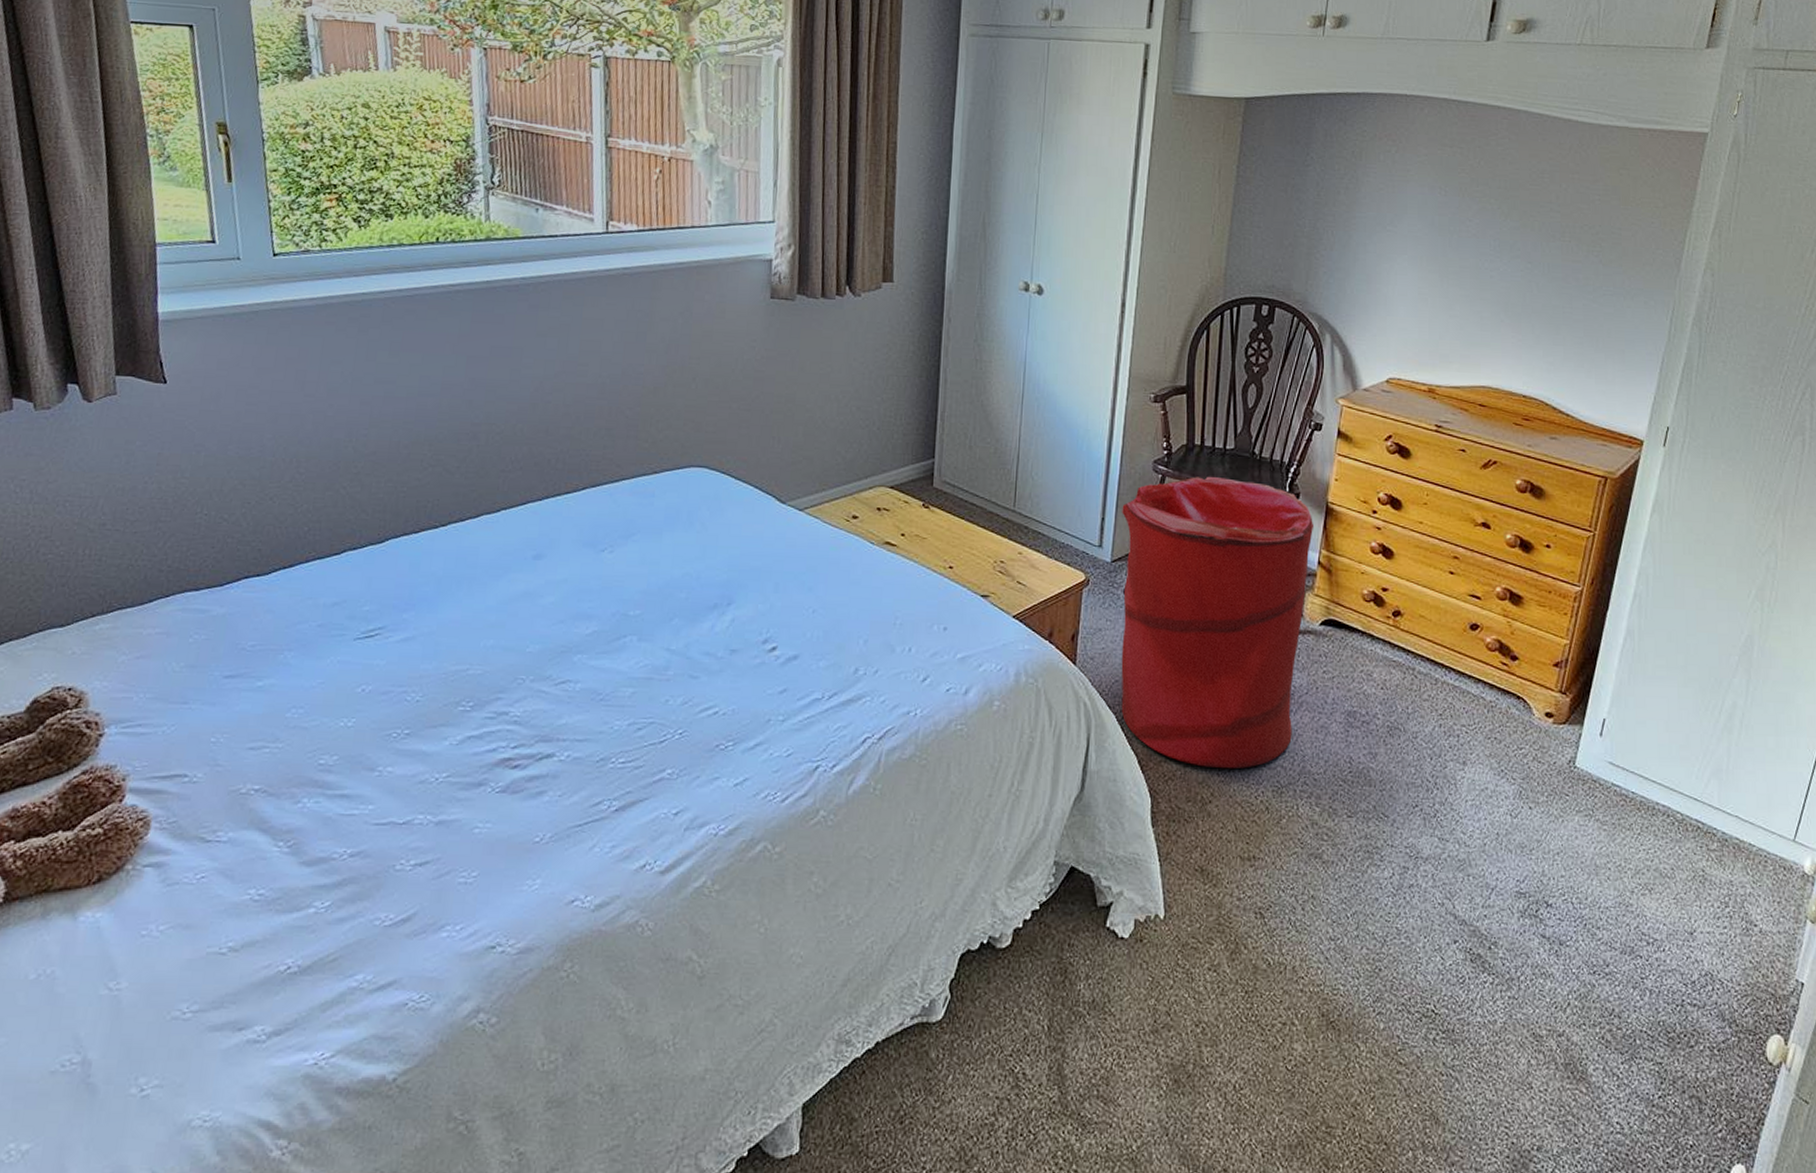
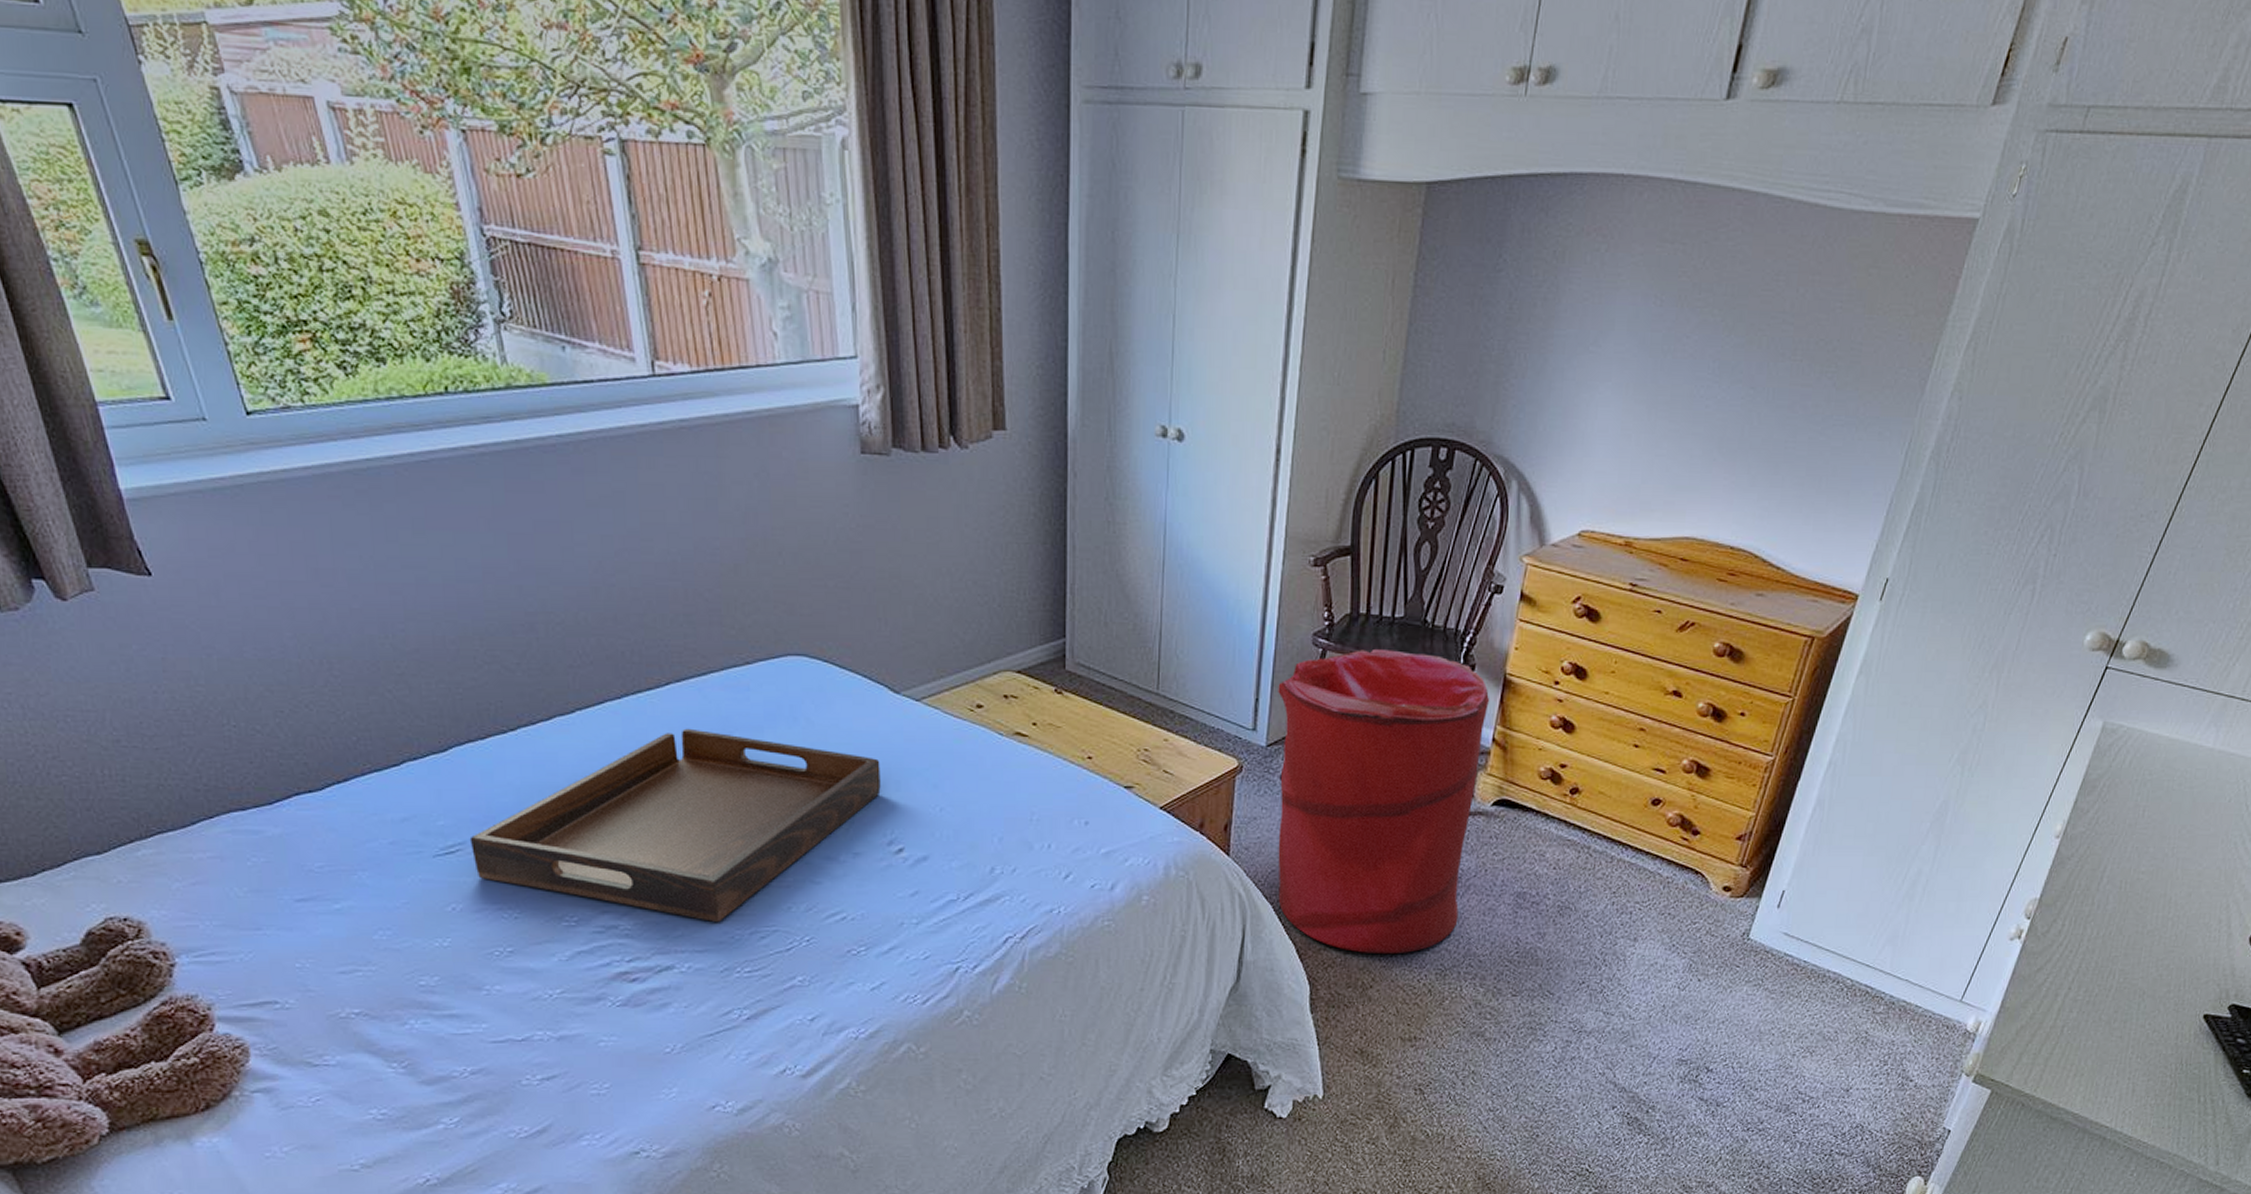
serving tray: none [388,529,763,713] -> present [469,728,881,923]

